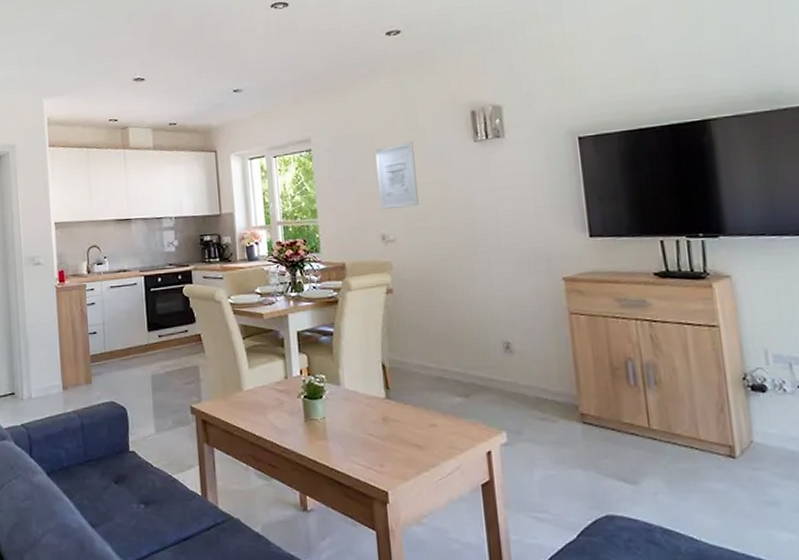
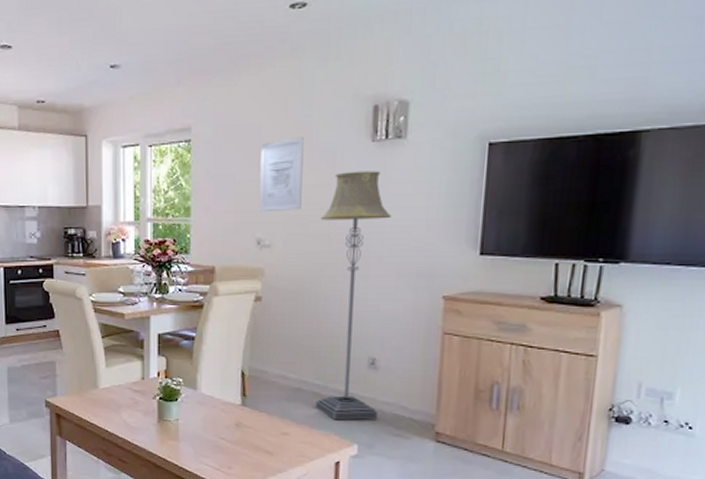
floor lamp: none [438,167,522,408] -> present [316,171,391,420]

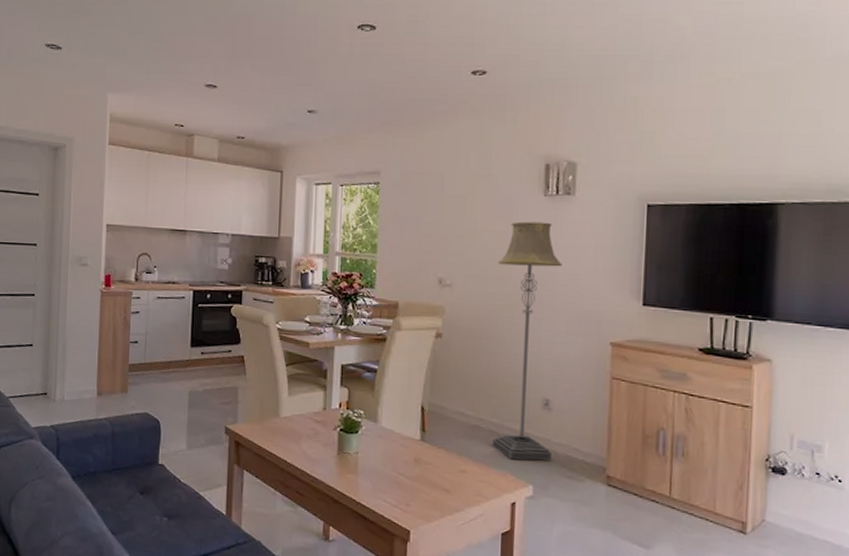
wall art: present [259,137,304,213] -> none [441,187,483,254]

